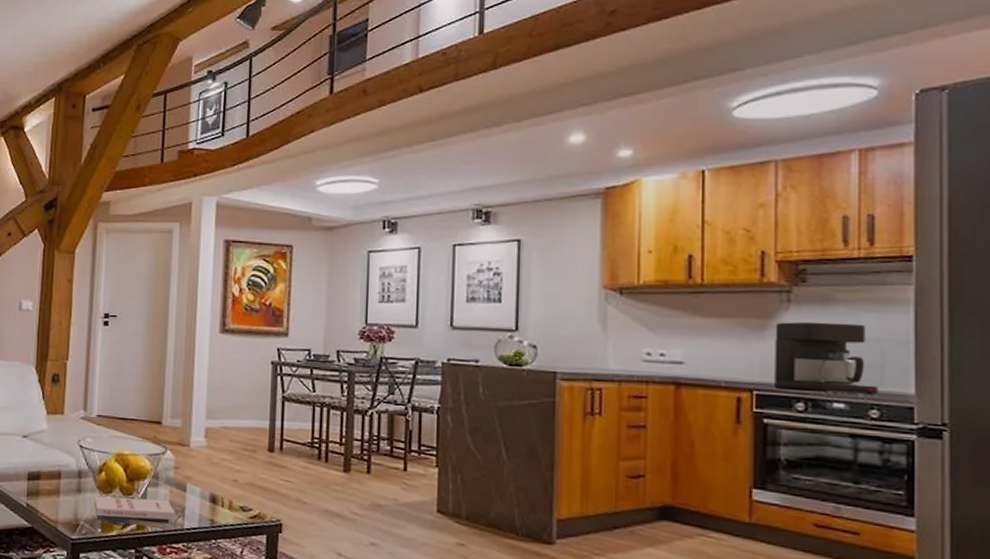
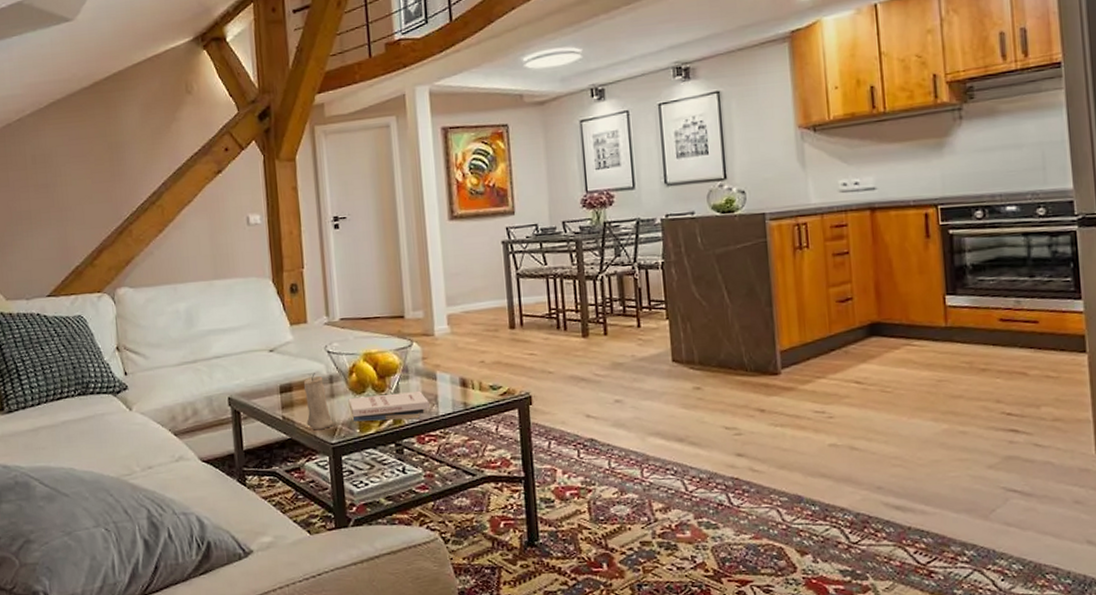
candle: none [49,465,76,524] -> present [303,373,333,430]
coffee maker: present [774,321,878,396] -> none [951,131,1043,201]

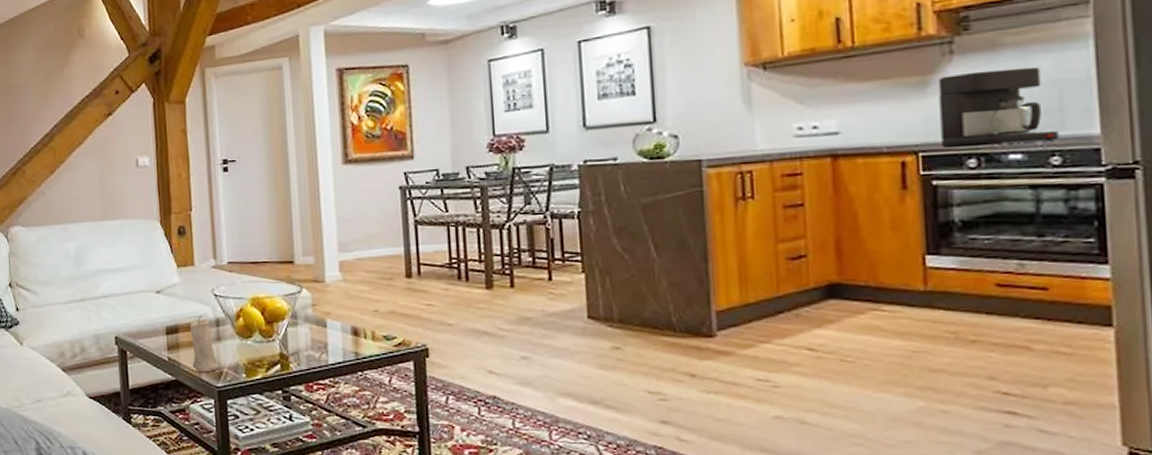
books: present [348,390,430,422] -> none [234,337,319,367]
coffee maker: none [951,131,1043,201] -> present [938,66,1059,147]

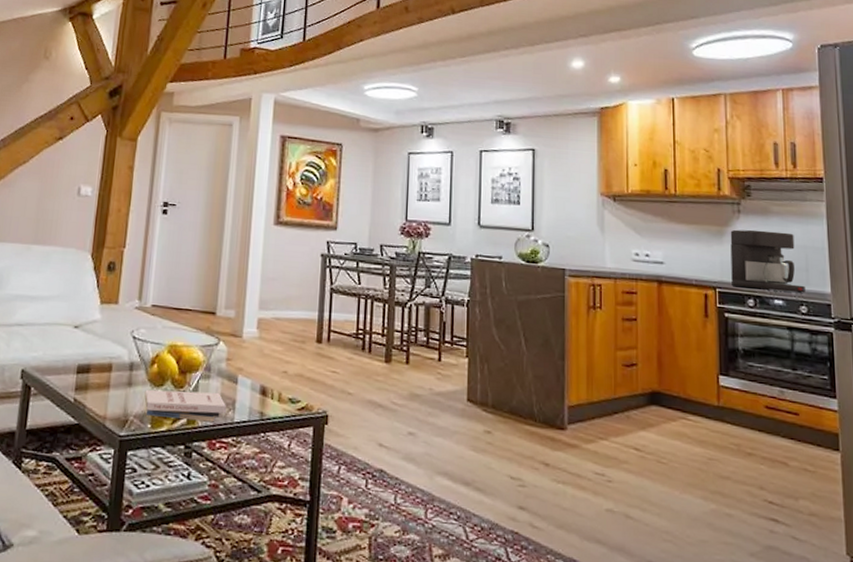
candle: present [189,316,219,373] -> none [98,357,126,419]
books: none [234,337,319,367] -> present [144,389,226,422]

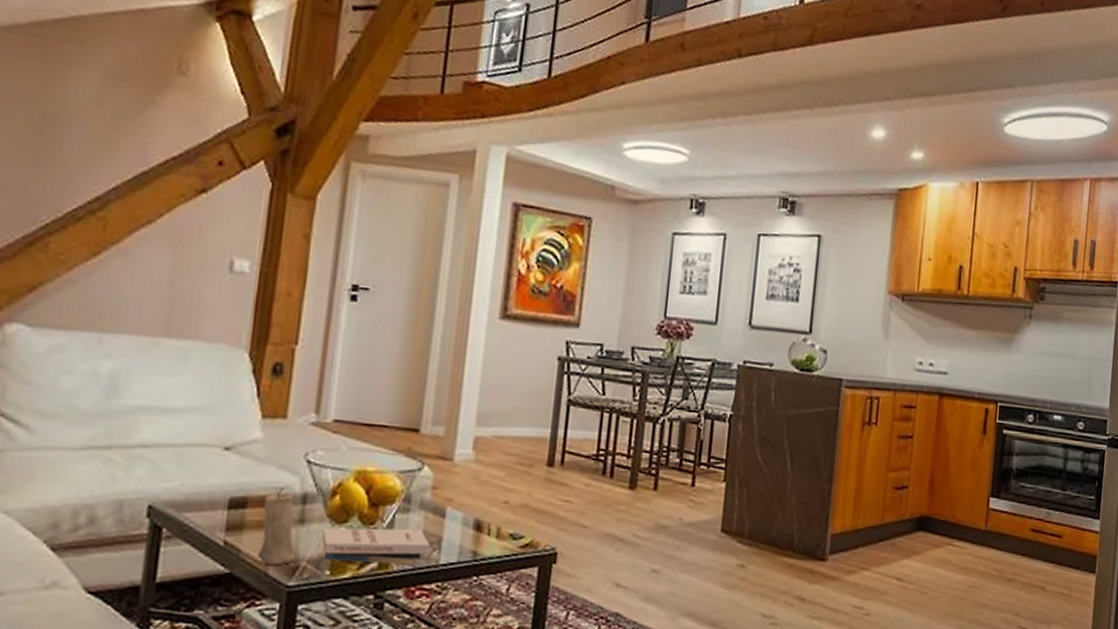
candle: none [98,357,126,419] -> present [257,487,296,566]
coffee maker: present [730,229,805,294] -> none [1014,337,1085,409]

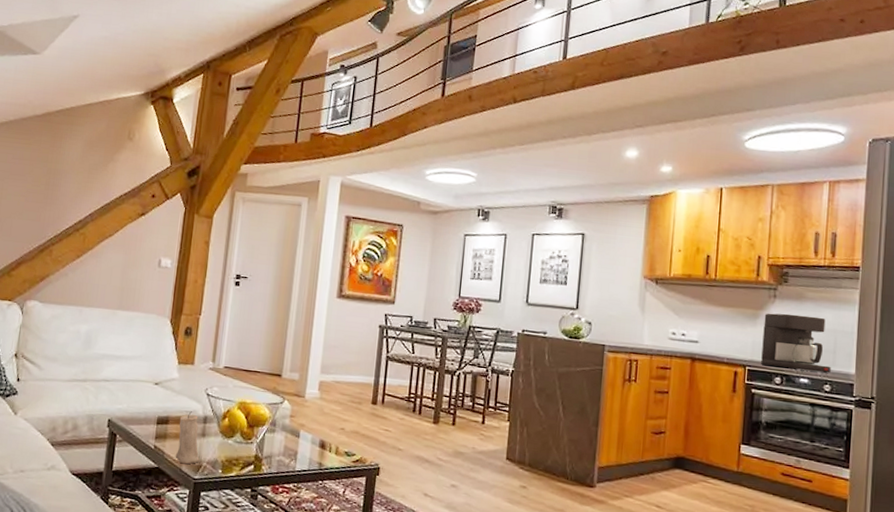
books: present [321,527,430,566] -> none [216,440,289,470]
coffee maker: none [1014,337,1085,409] -> present [761,313,831,374]

